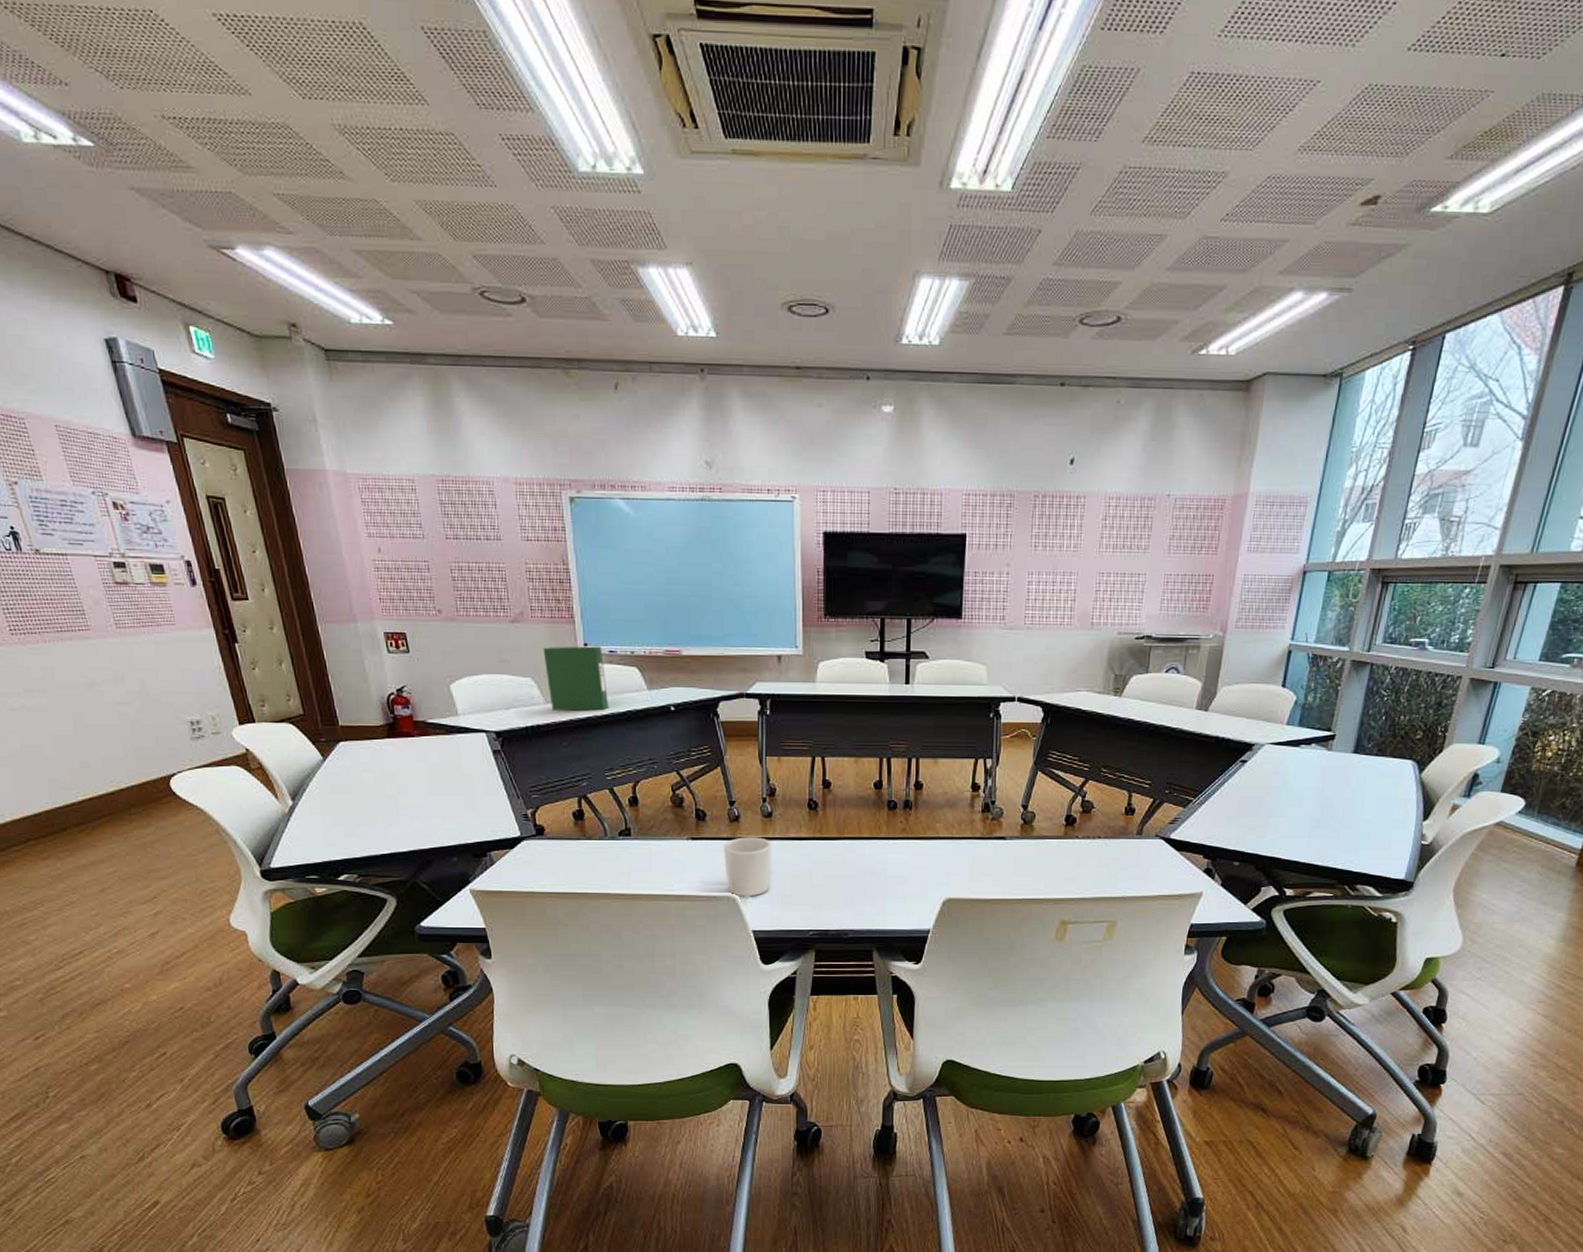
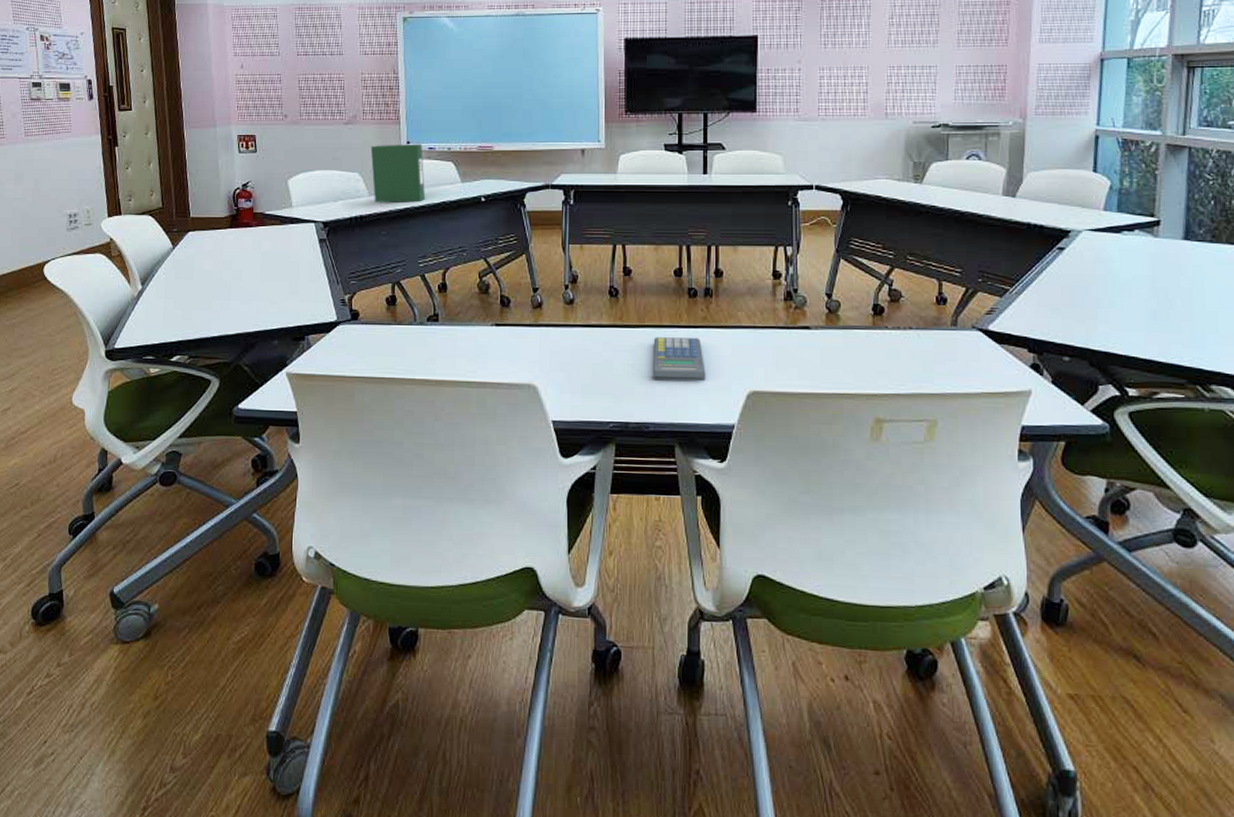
mug: present [723,837,772,897] -> none [525,324,574,385]
calculator: none [852,848,904,890] -> present [653,337,706,381]

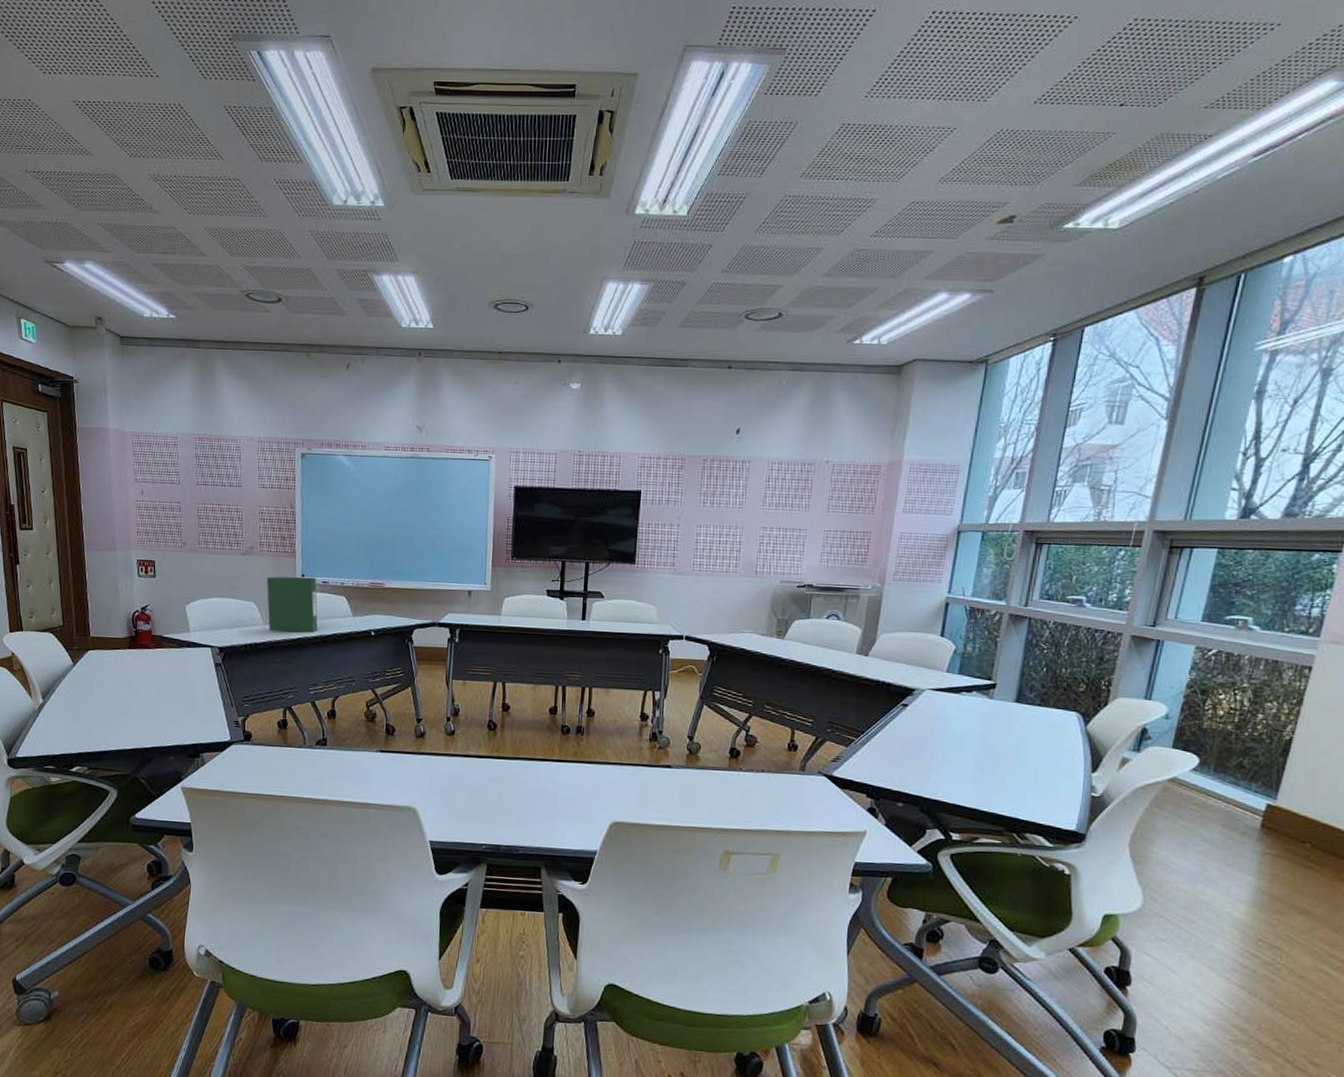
calculator: present [653,337,706,381] -> none [524,769,573,811]

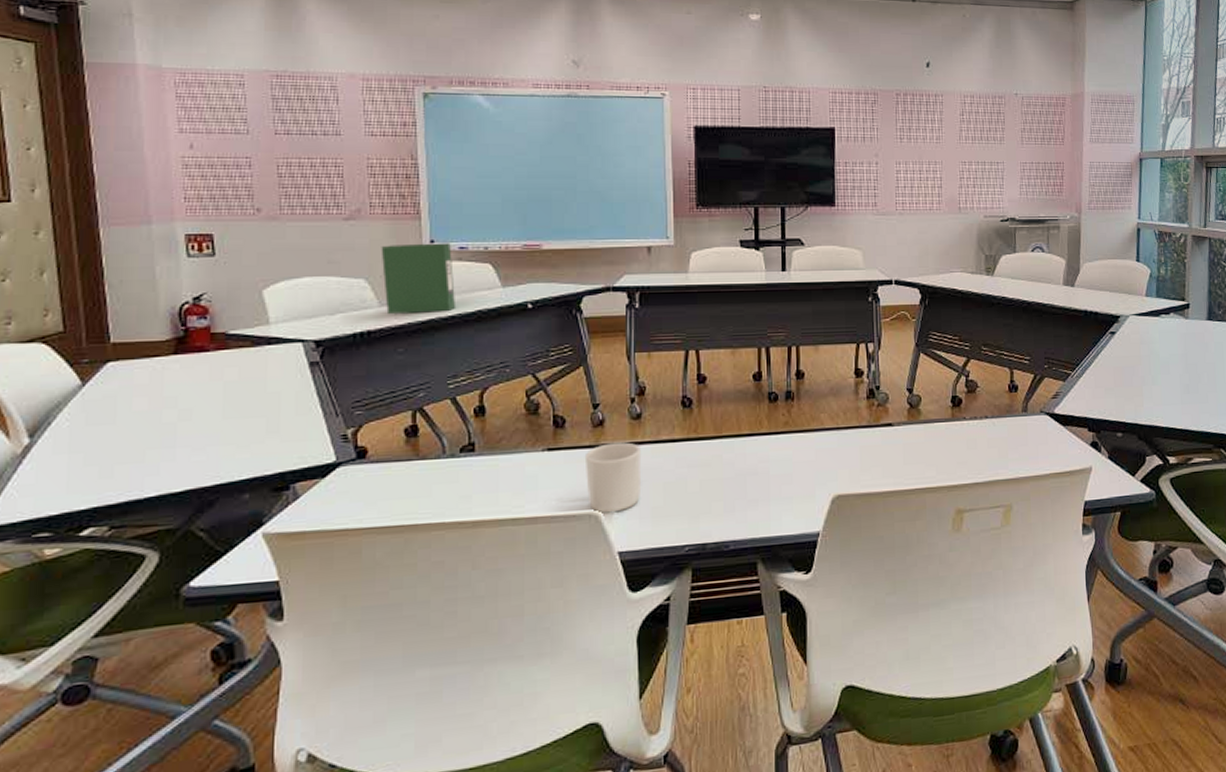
mug: none [408,752,453,809] -> present [584,442,642,513]

